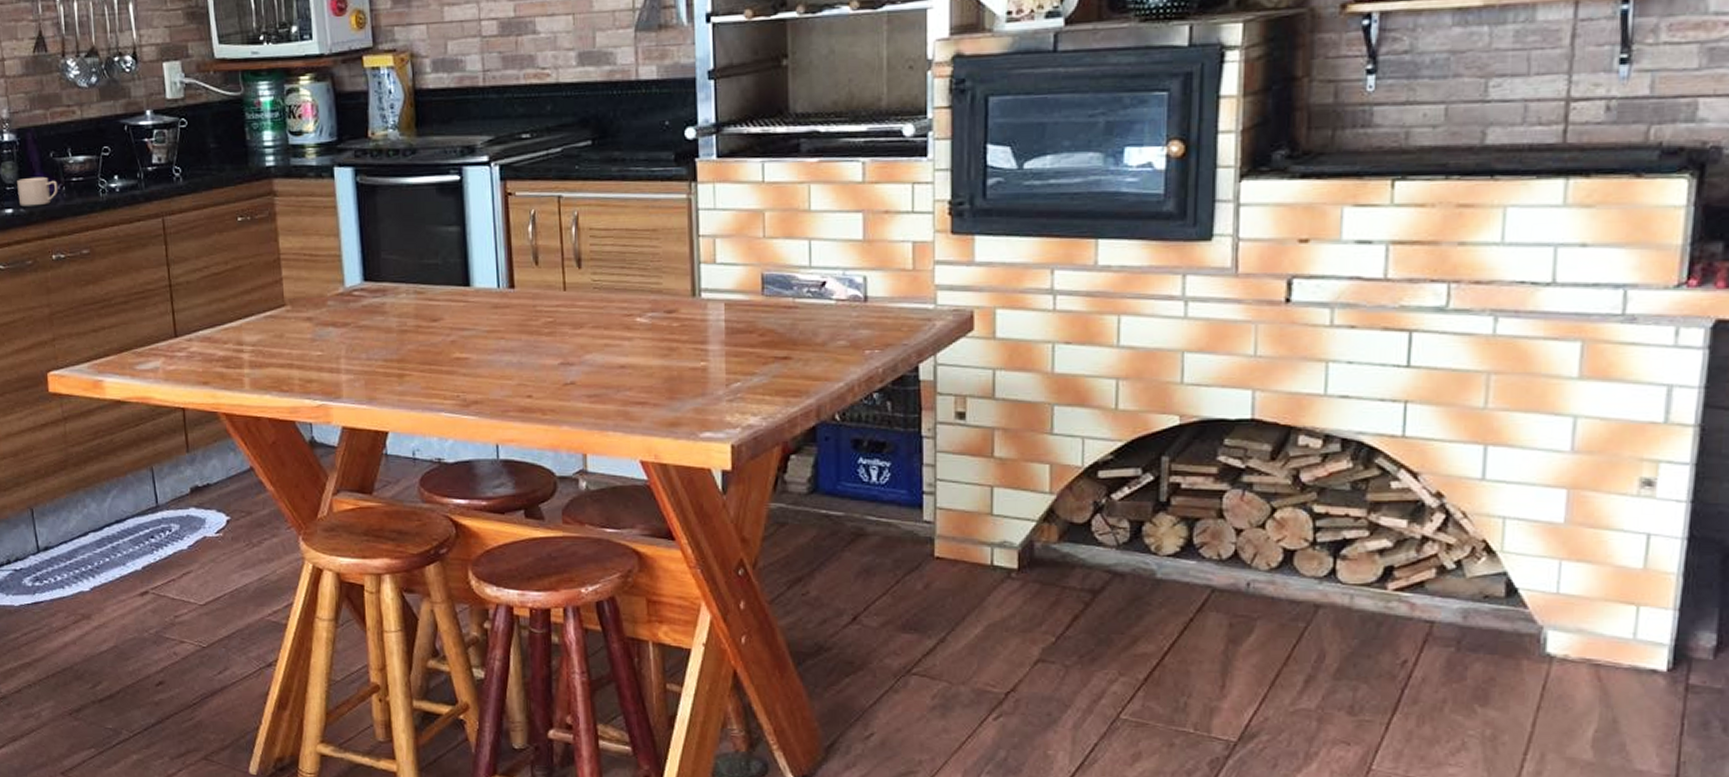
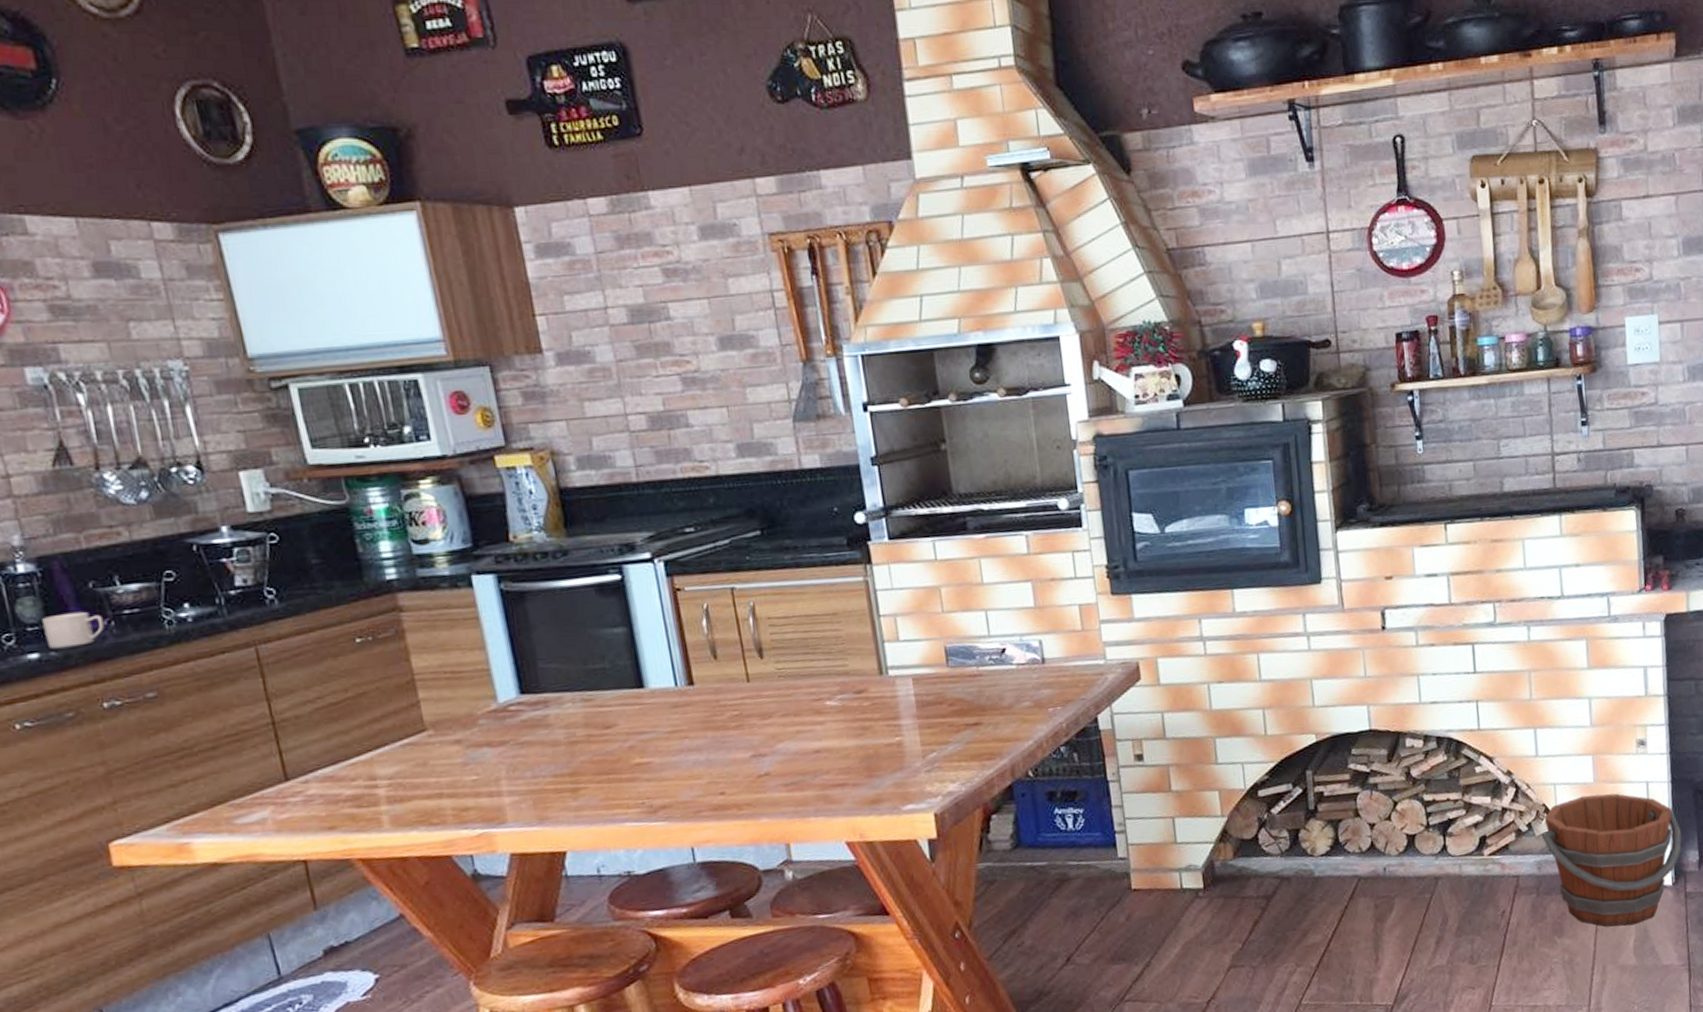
bucket: none [1475,538,1693,711] -> present [1542,793,1682,927]

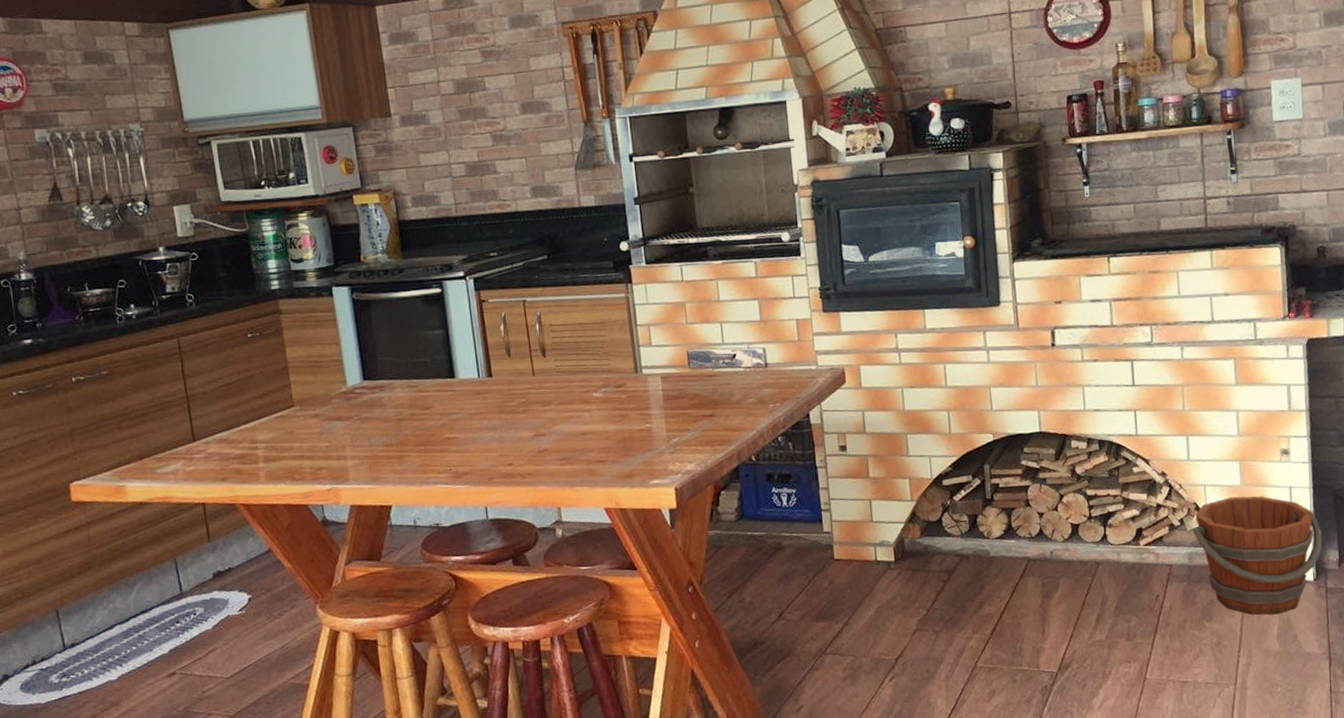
mug: present [40,611,106,651] -> none [34,309,77,338]

